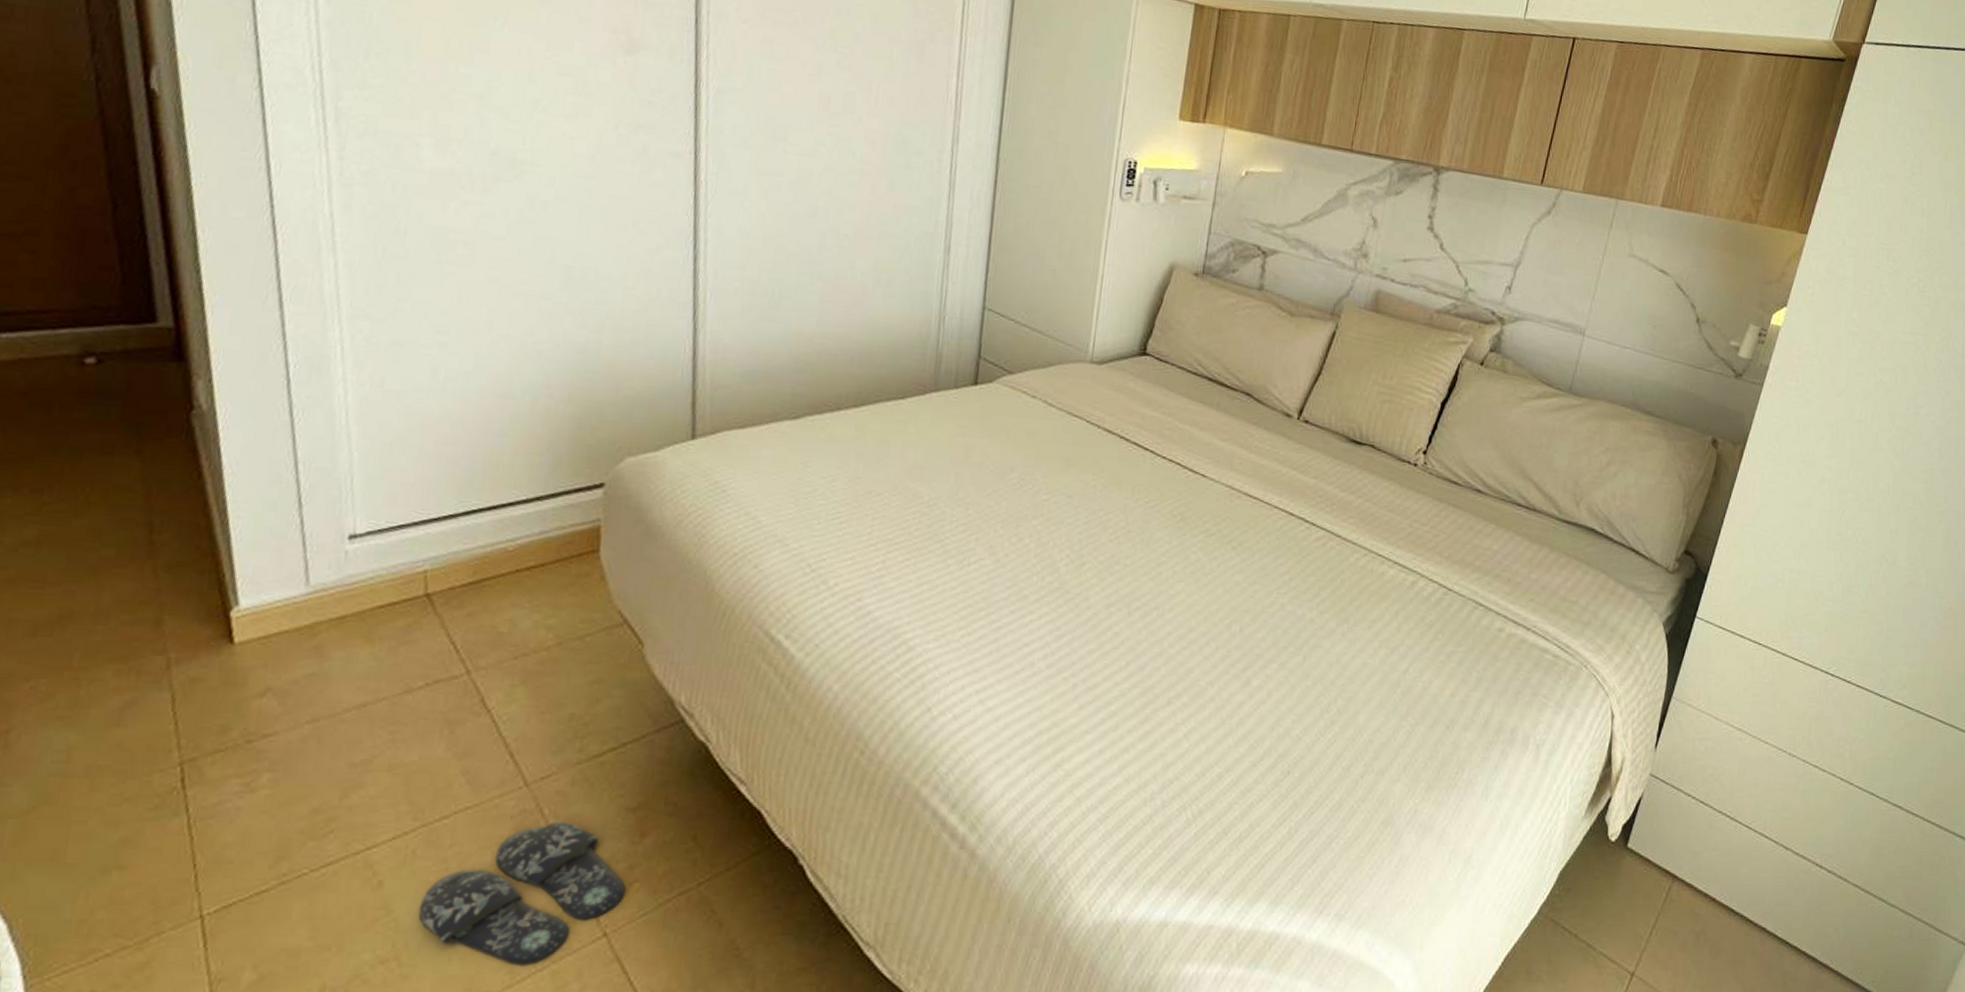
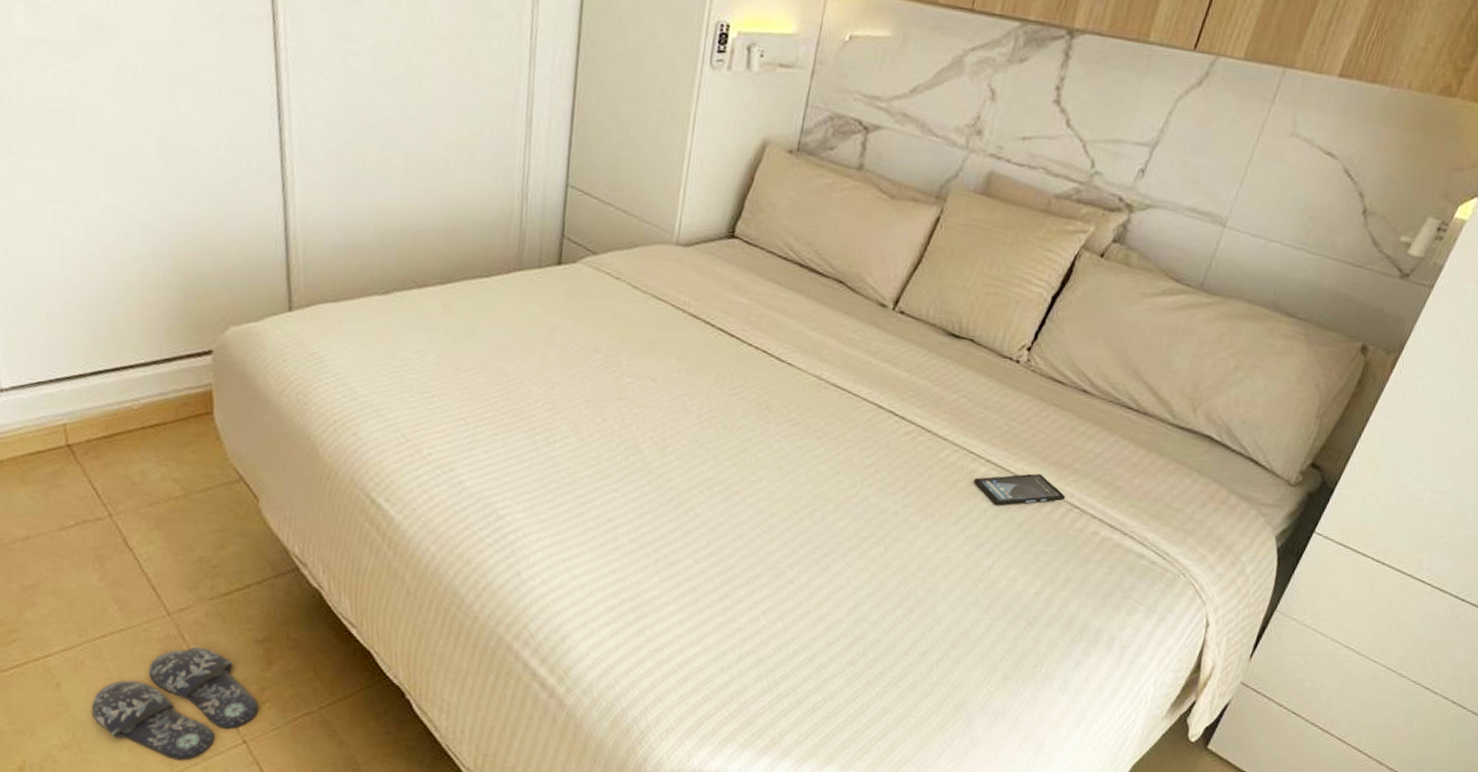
smartphone: none [1384,572,1470,608] -> present [974,473,1065,506]

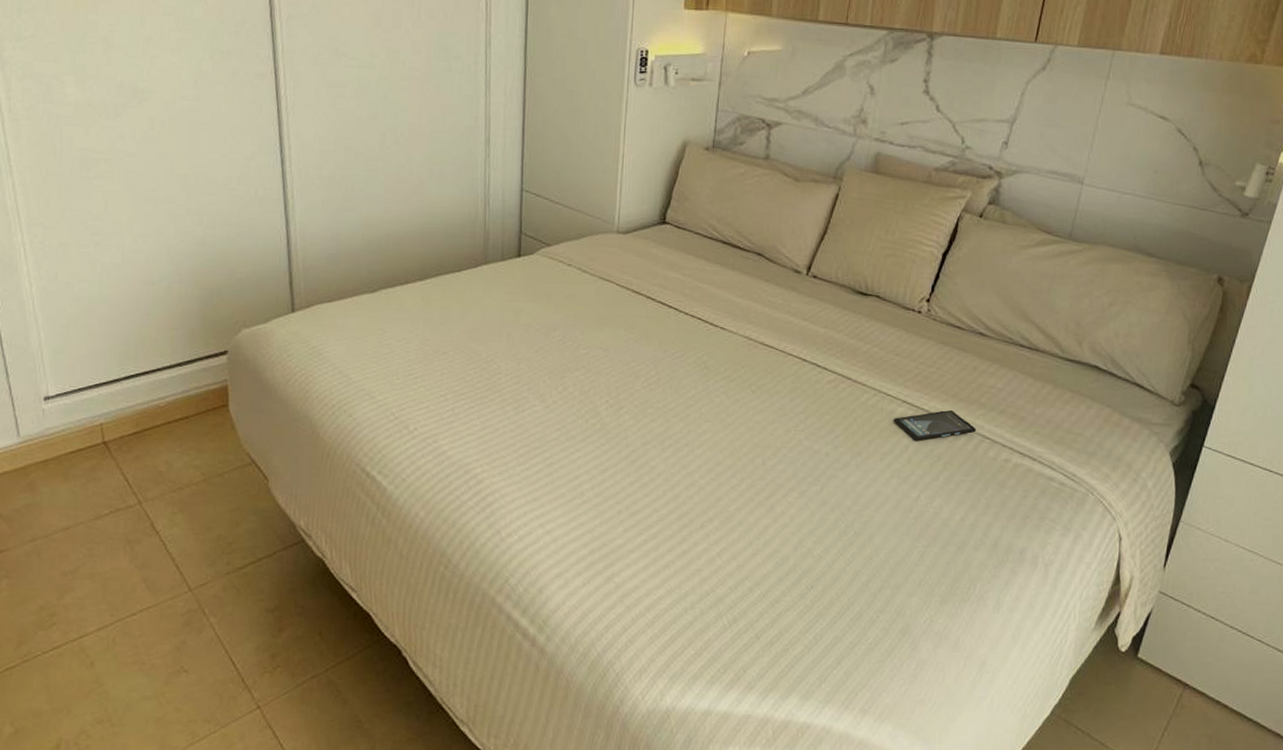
slippers: present [91,646,259,761] -> none [121,619,271,729]

